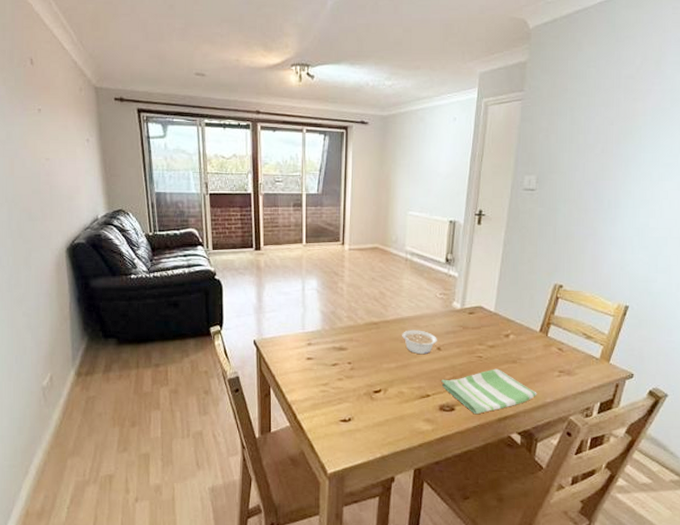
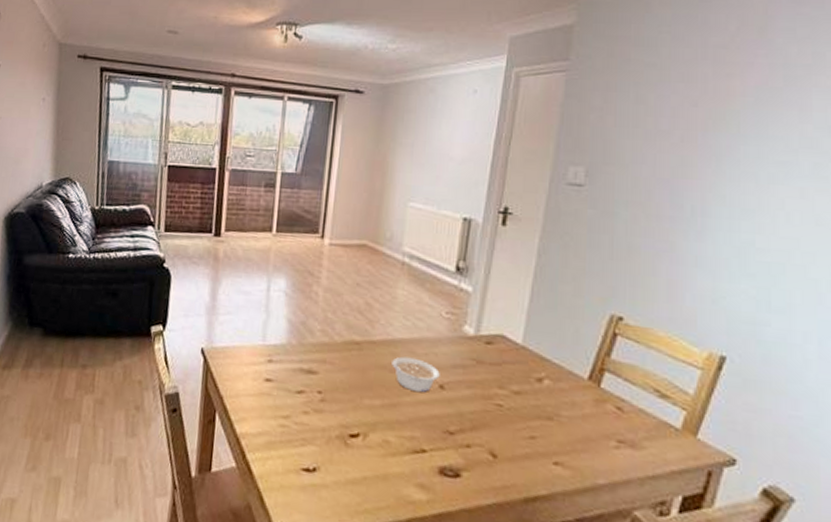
dish towel: present [441,368,537,415] -> none [443,424,584,488]

